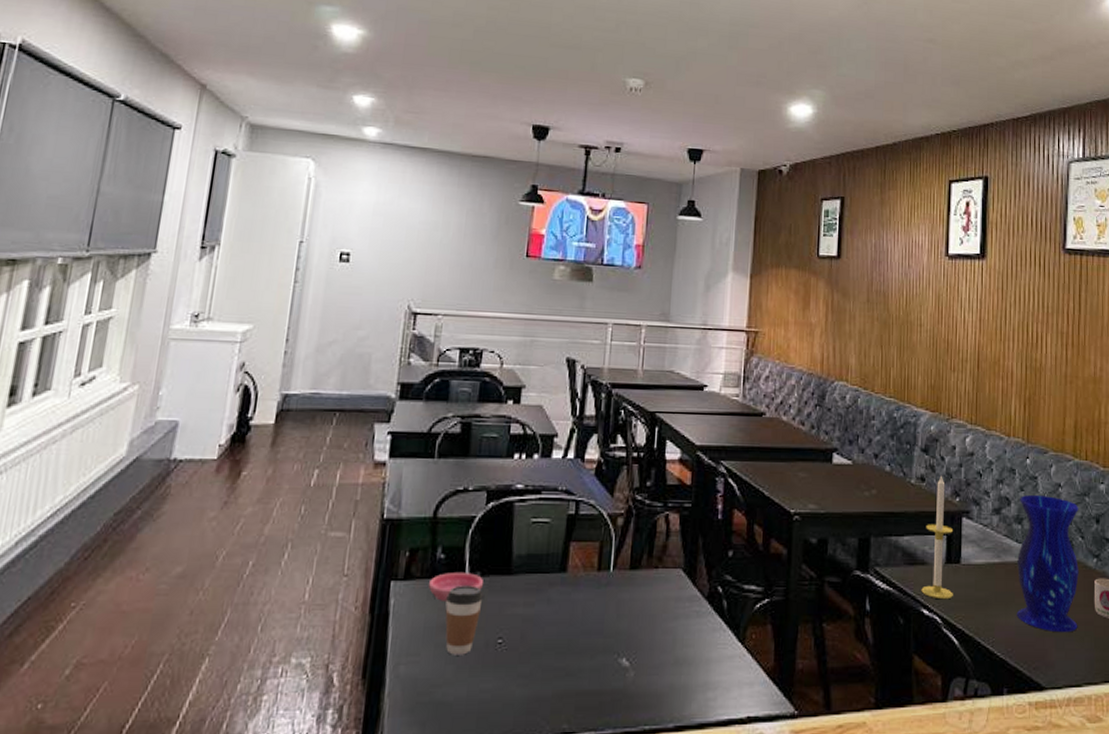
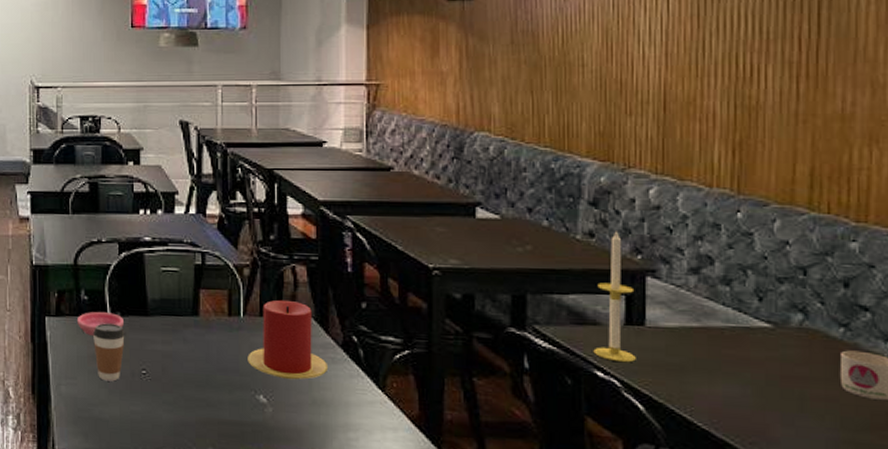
candle: none [613,550,693,639] -> present [247,299,329,380]
vase: present [1016,494,1079,633] -> none [724,253,817,408]

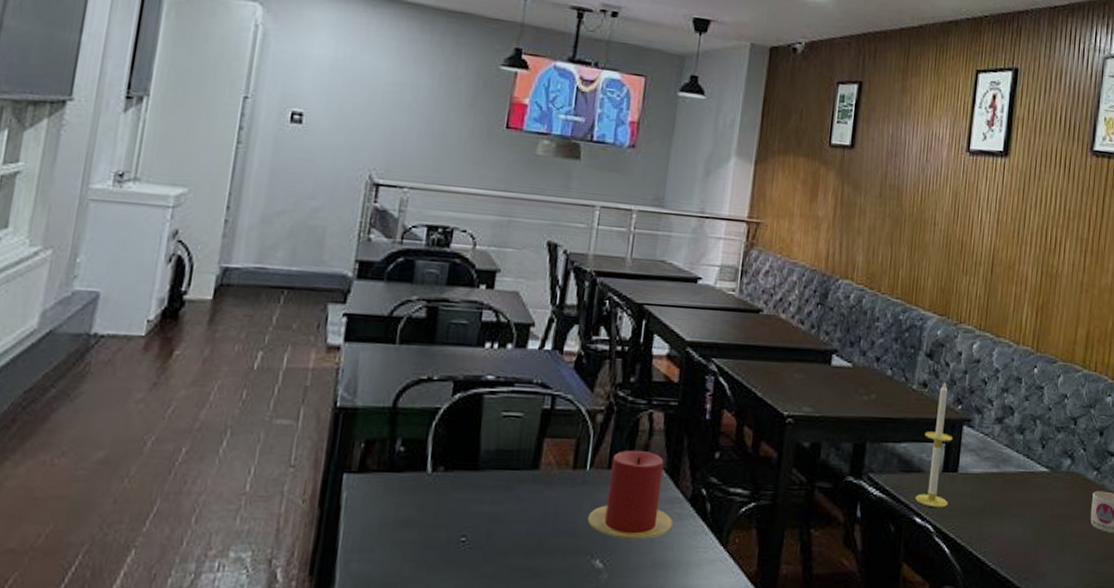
saucer: present [77,312,124,336] -> none [386,466,447,496]
coffee cup: present [93,323,125,381] -> none [403,480,447,553]

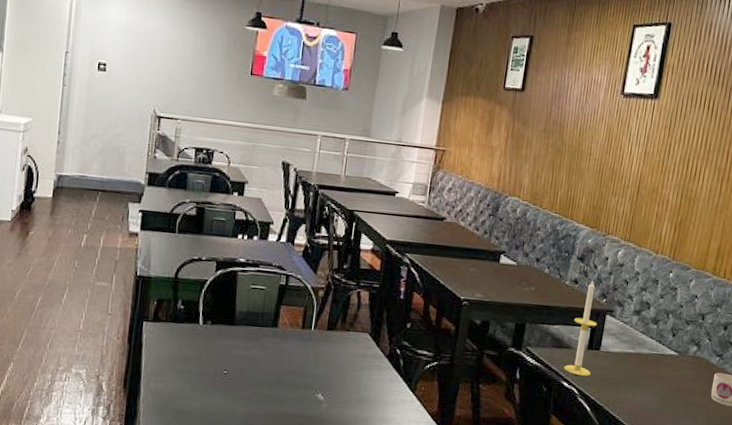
candle: present [587,449,674,540] -> none [312,317,375,382]

